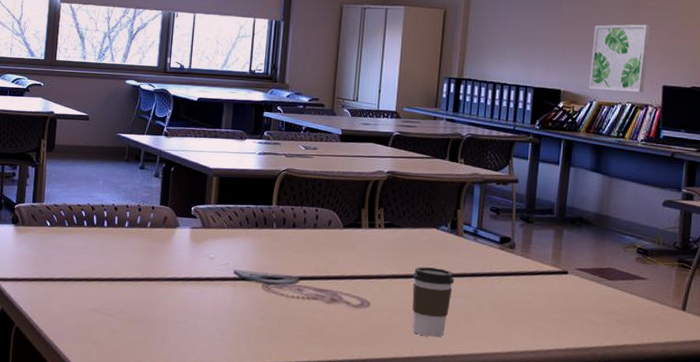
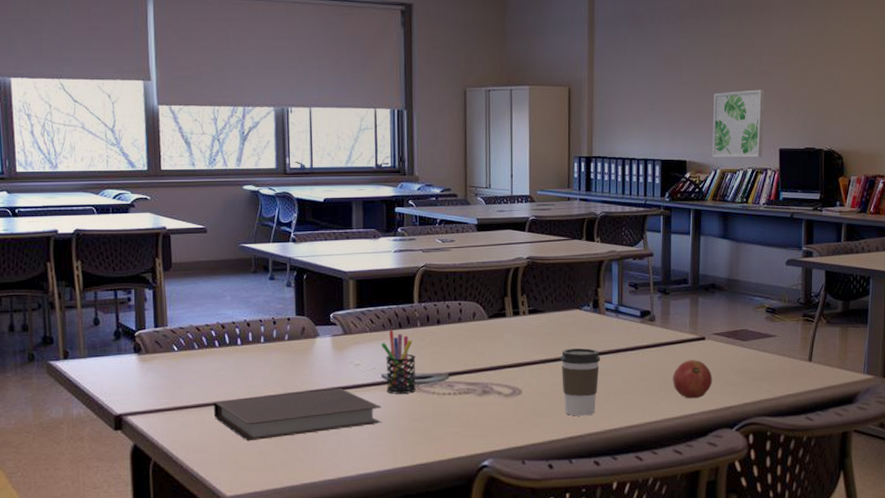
notebook: none [74,278,231,319] -> present [213,388,382,441]
pen holder: none [237,228,269,293] -> present [382,330,417,394]
fruit: none [529,293,573,335] -> present [673,360,713,399]

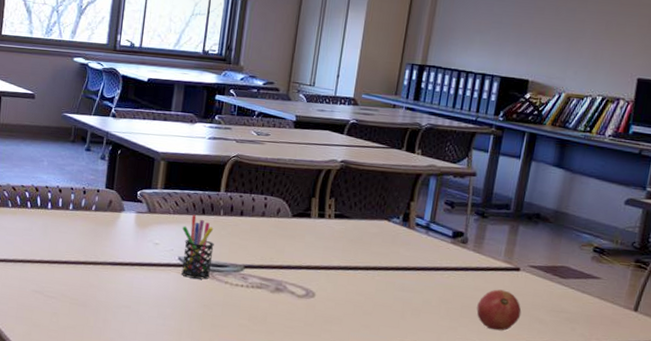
notebook: present [213,388,382,441] -> none [17,259,174,305]
coffee cup: present [560,348,601,416] -> none [356,258,403,330]
wall art: present [712,89,765,158] -> none [558,11,631,85]

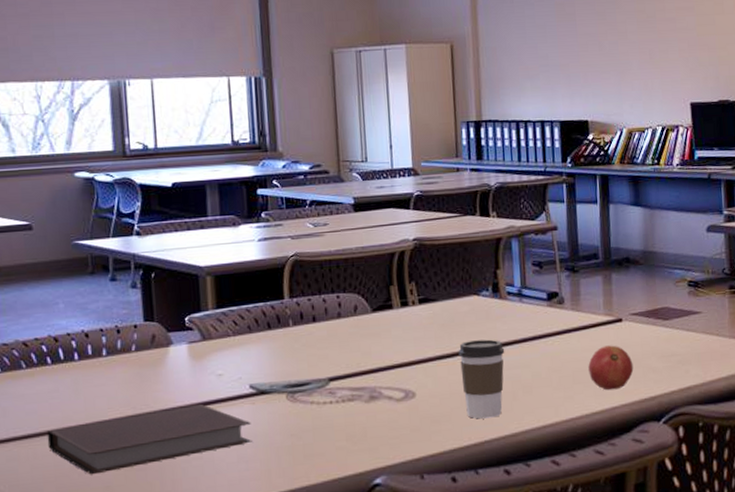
notebook: none [17,259,174,305] -> present [46,403,252,475]
pen holder: present [181,214,214,280] -> none [248,331,292,407]
coffee cup: none [356,258,403,330] -> present [458,339,505,419]

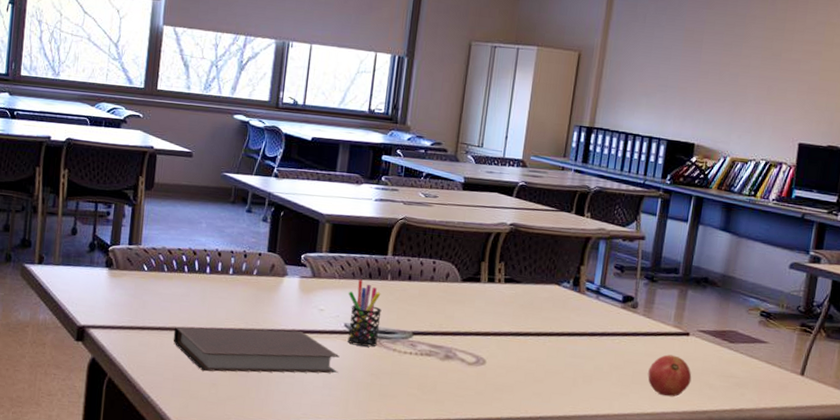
pen holder: none [248,331,292,407] -> present [347,279,382,347]
coffee cup: present [458,339,505,419] -> none [528,324,574,398]

